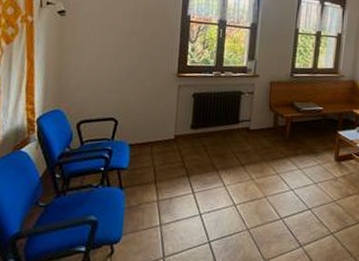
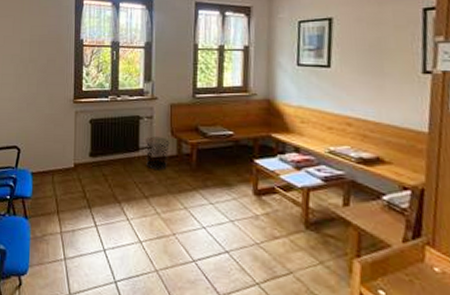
waste bin: none [245,110,267,141] -> present [145,136,170,170]

